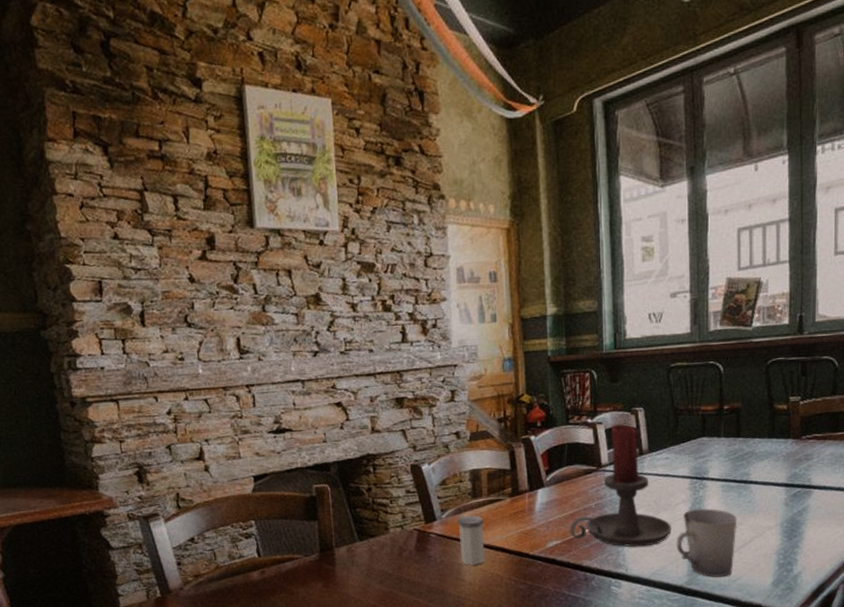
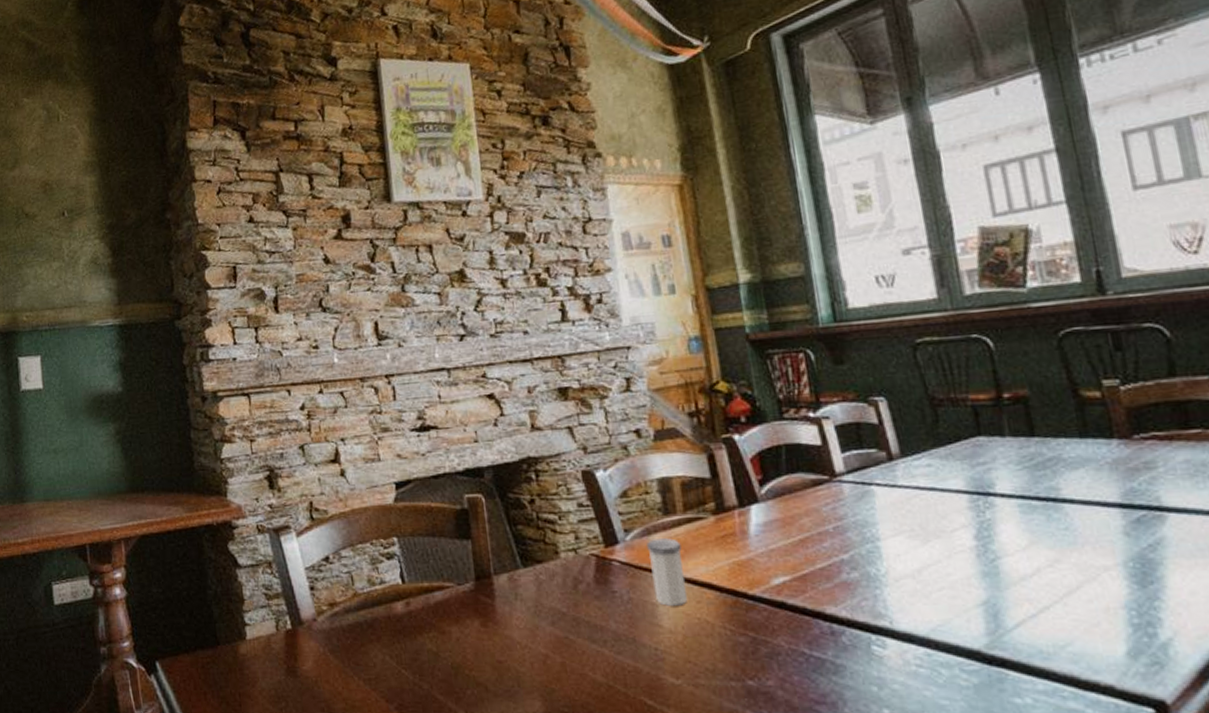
candle holder: present [569,423,672,547] -> none [800,418,952,590]
cup: present [676,508,737,578] -> none [961,536,1058,641]

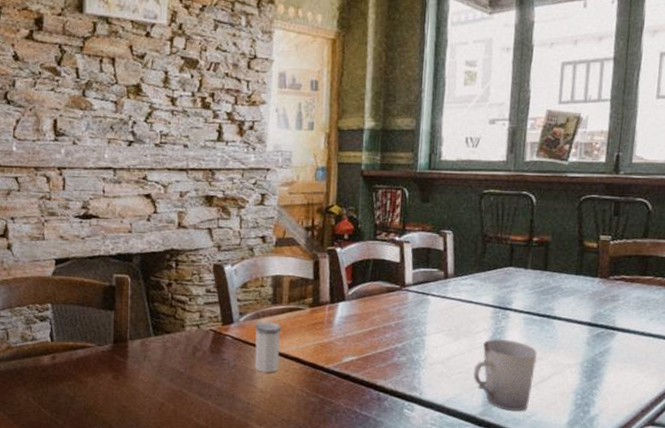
cup: none [961,536,1058,641] -> present [473,338,538,412]

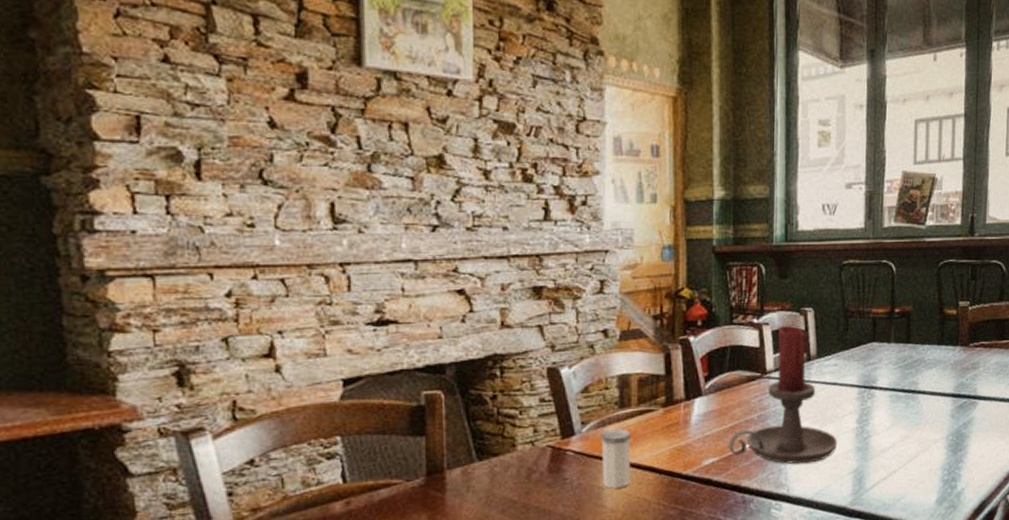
candle holder: none [367,244,471,372] -> present [728,325,838,464]
cup: present [473,338,538,412] -> none [841,420,904,497]

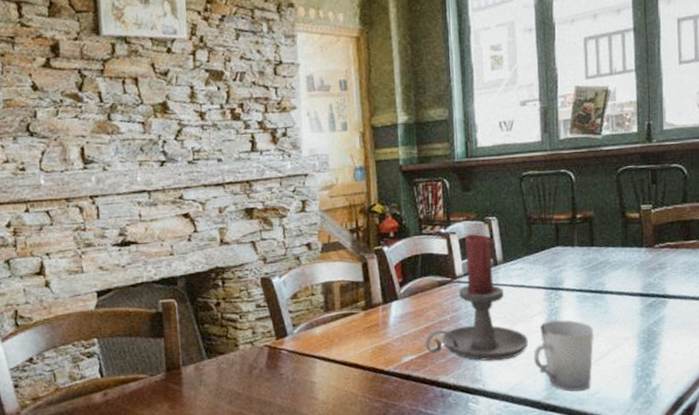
salt shaker: present [601,429,631,489] -> none [310,330,339,383]
cup: none [841,420,904,497] -> present [533,320,594,392]

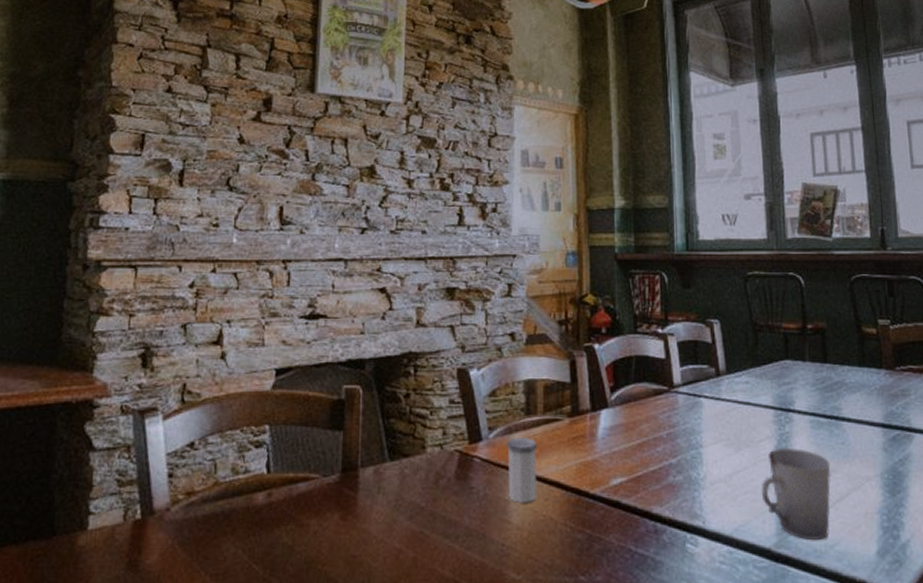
salt shaker: none [310,330,339,383] -> present [507,438,537,503]
candle holder: present [425,233,529,361] -> none [637,336,756,493]

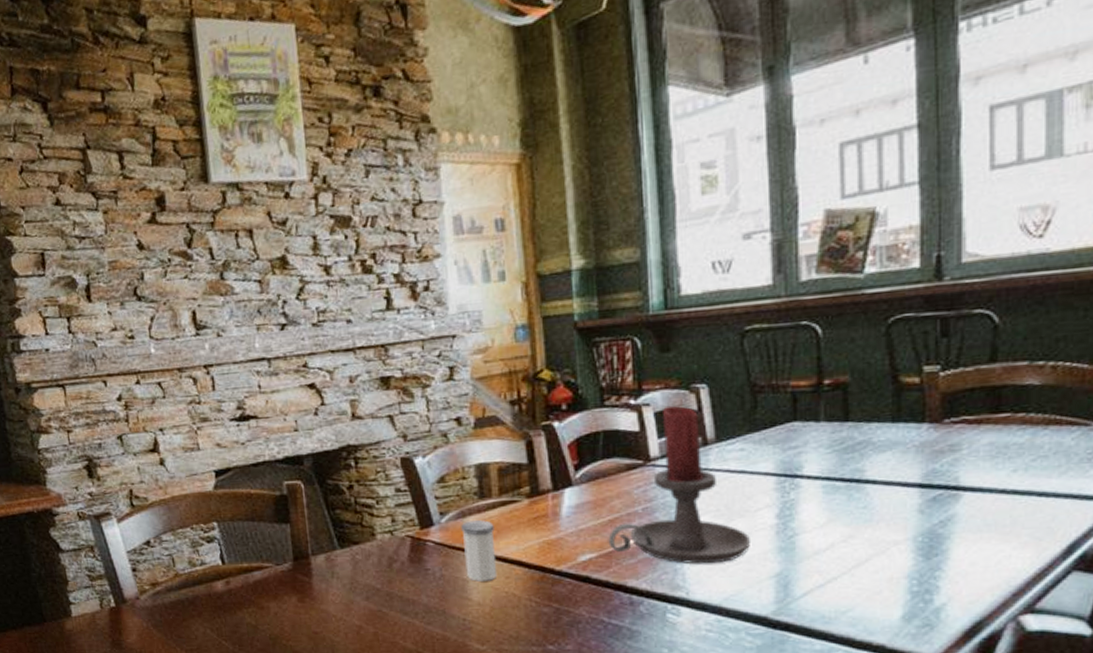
candle holder: none [637,336,756,493] -> present [608,405,752,564]
cup: present [761,447,831,541] -> none [757,515,847,608]

